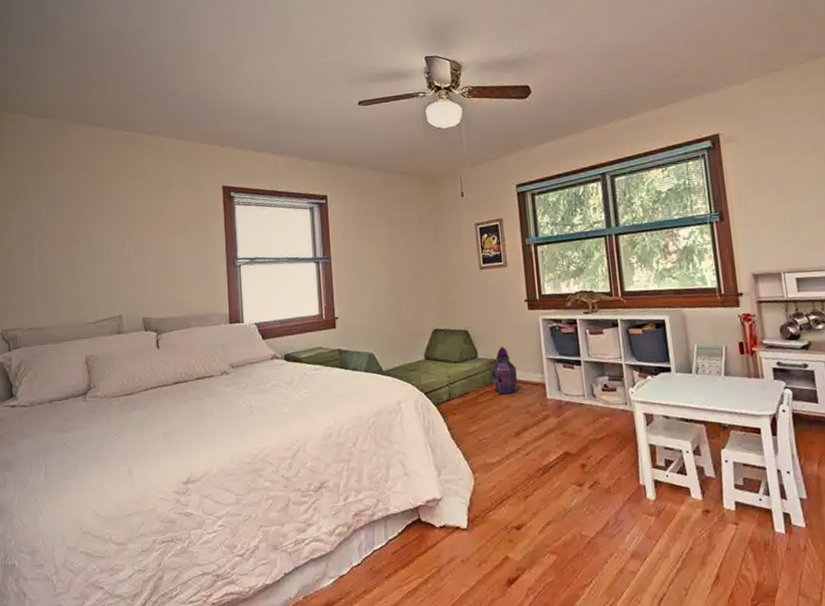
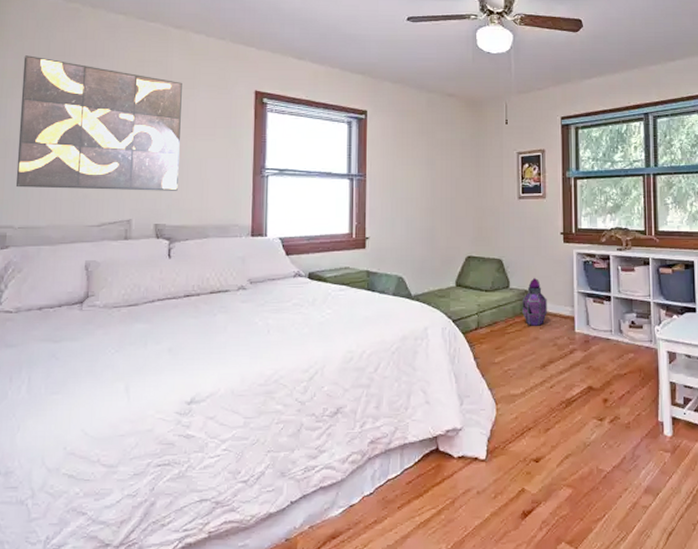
wall art: none [19,172,161,293] -> present [15,55,182,191]

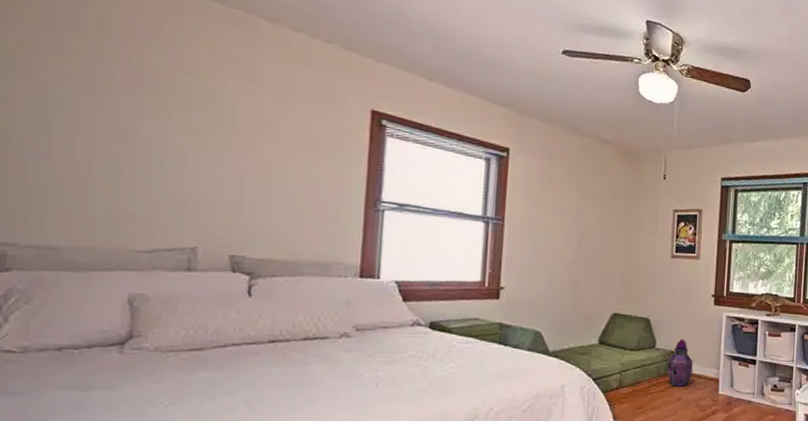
wall art: present [15,55,182,191] -> none [21,24,274,218]

